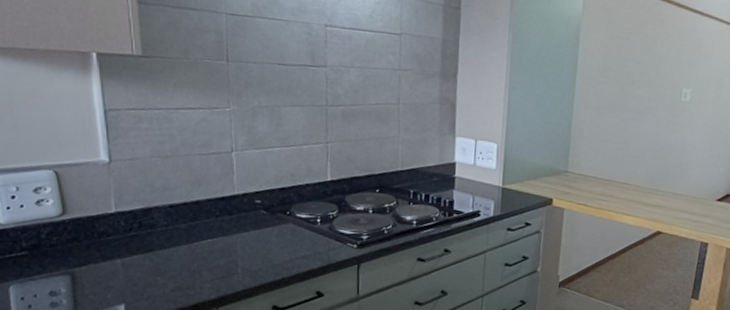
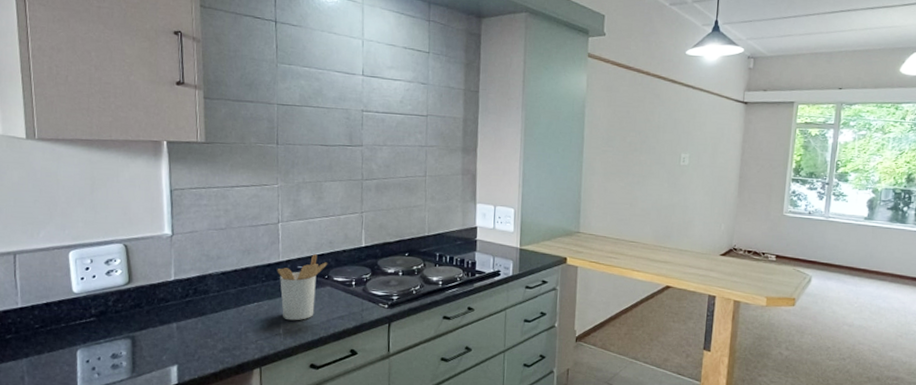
utensil holder: none [232,187,290,260] -> present [277,254,328,321]

